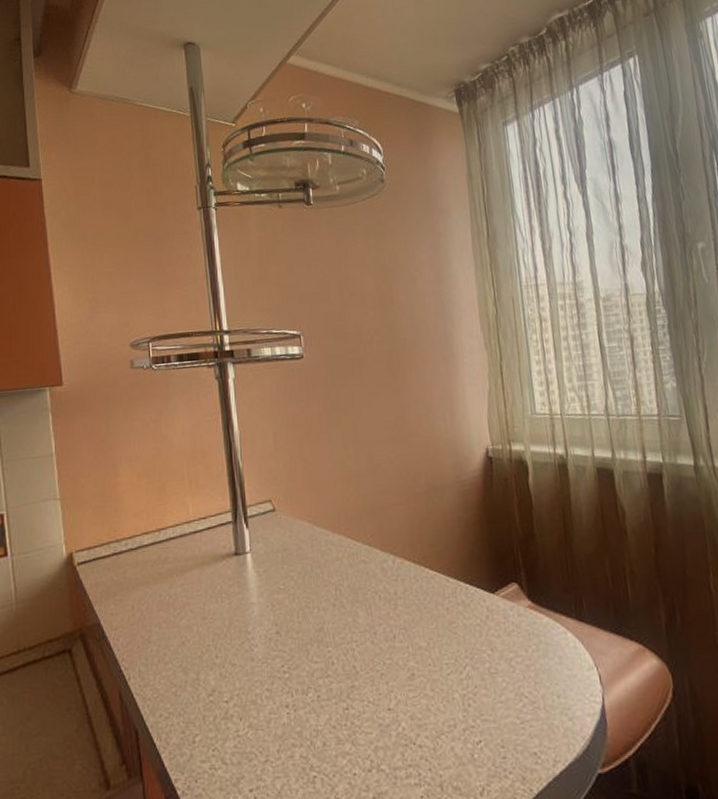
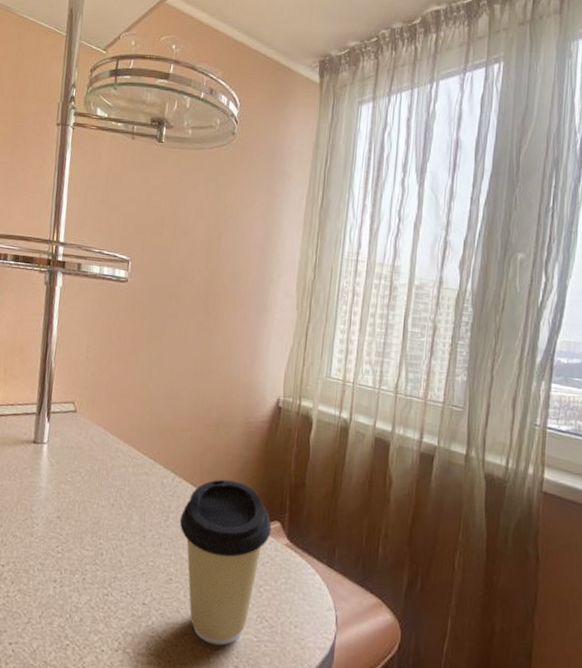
coffee cup: none [409,548,510,738] -> present [179,479,272,646]

